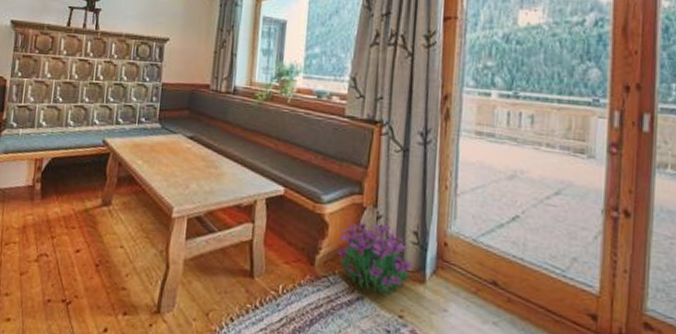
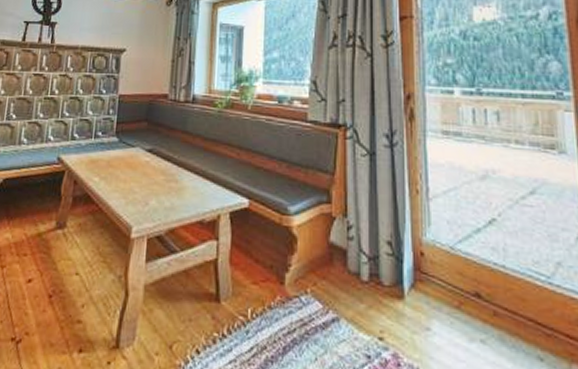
decorative plant: present [336,218,414,296] -> none [307,229,391,316]

